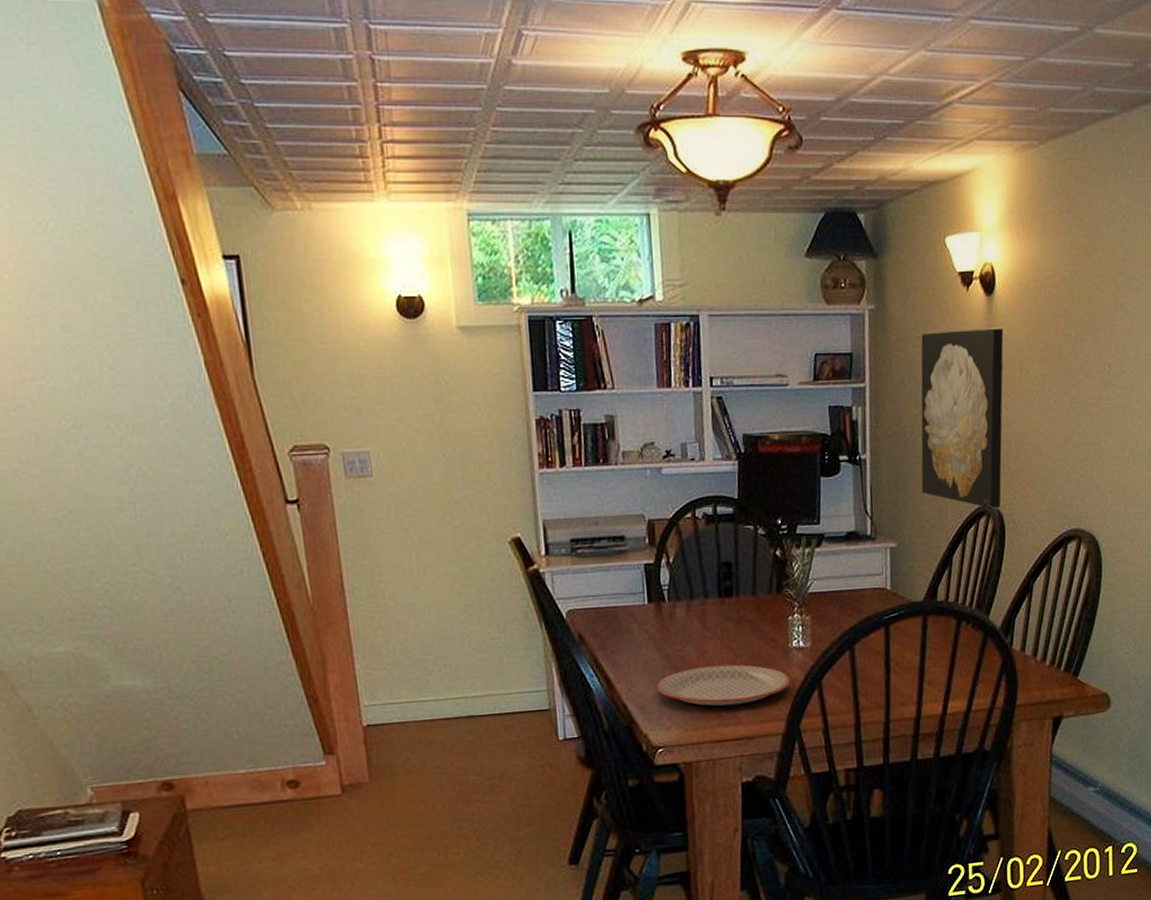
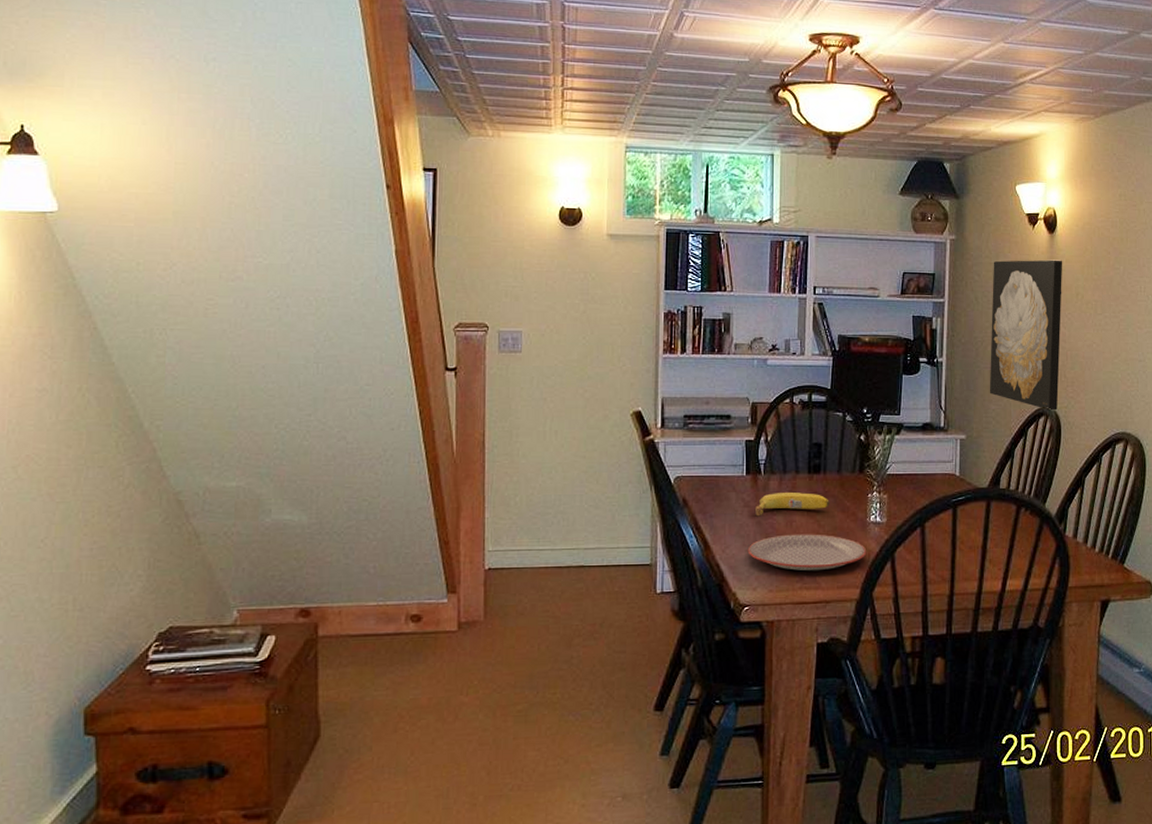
fruit: none [662,619,745,649] -> present [755,492,830,517]

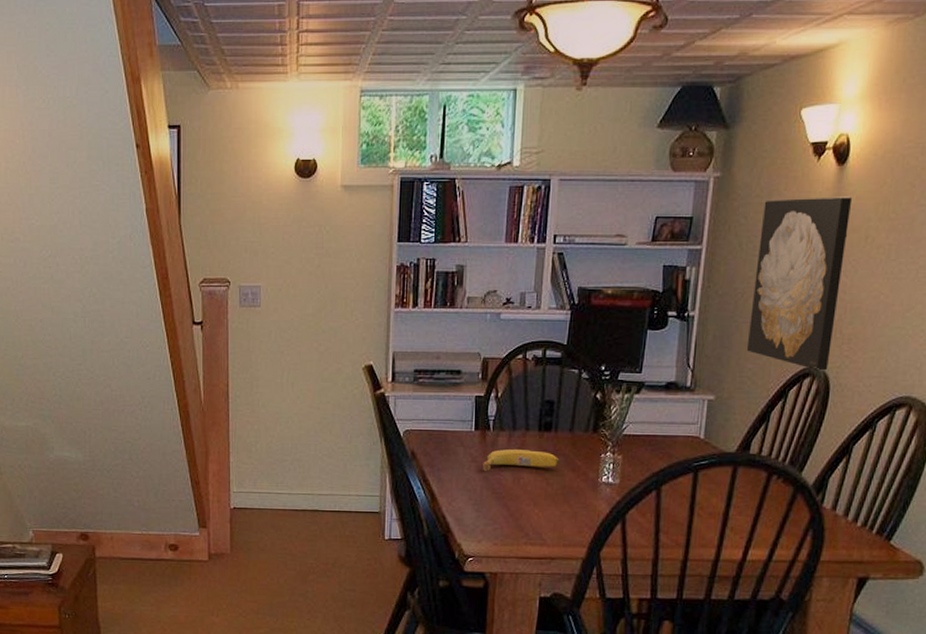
plate: present [747,534,867,572] -> none [473,490,596,528]

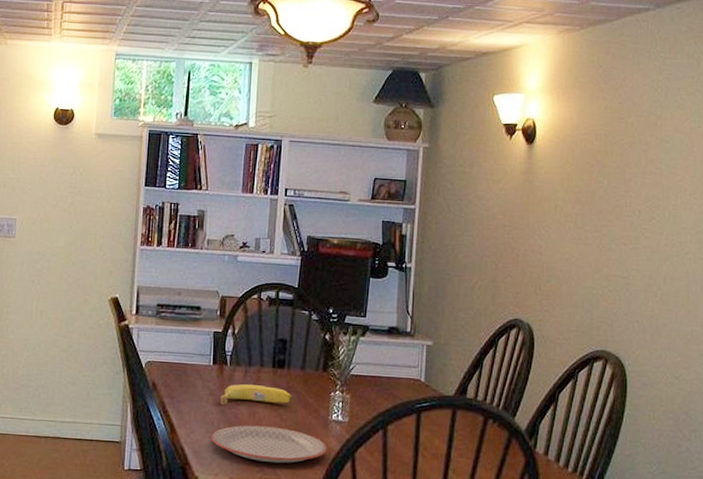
plate: none [473,490,596,528] -> present [211,425,328,464]
wall art: present [746,197,853,371] -> none [458,170,542,323]

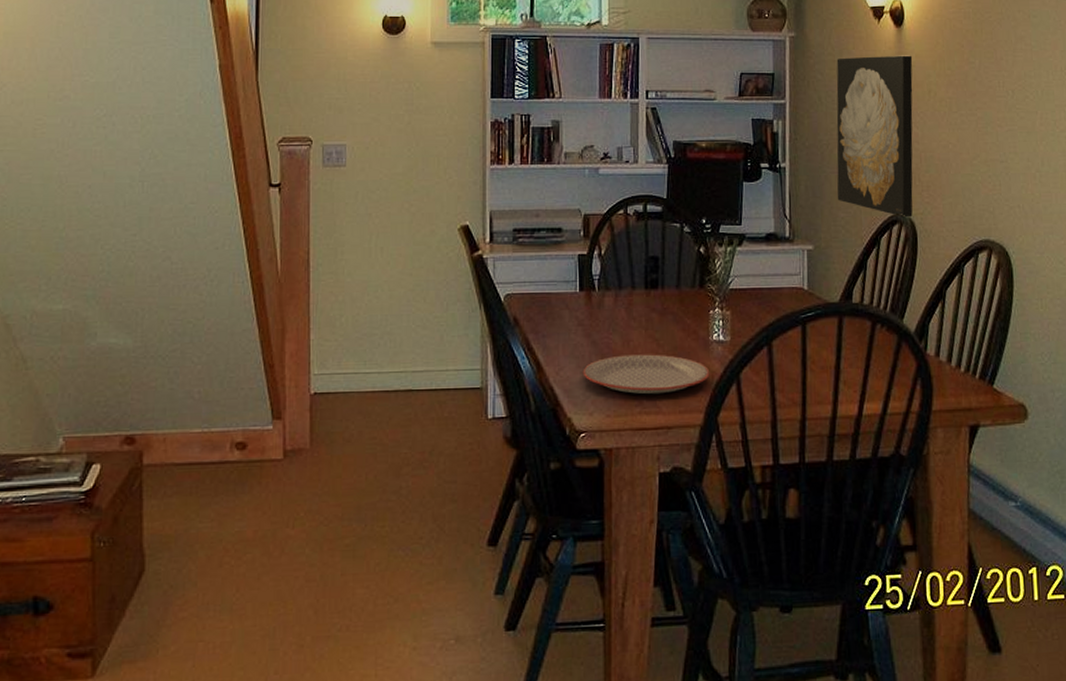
fruit: present [220,384,292,406] -> none [590,310,669,336]
wall art: none [458,170,542,323] -> present [836,55,913,218]

